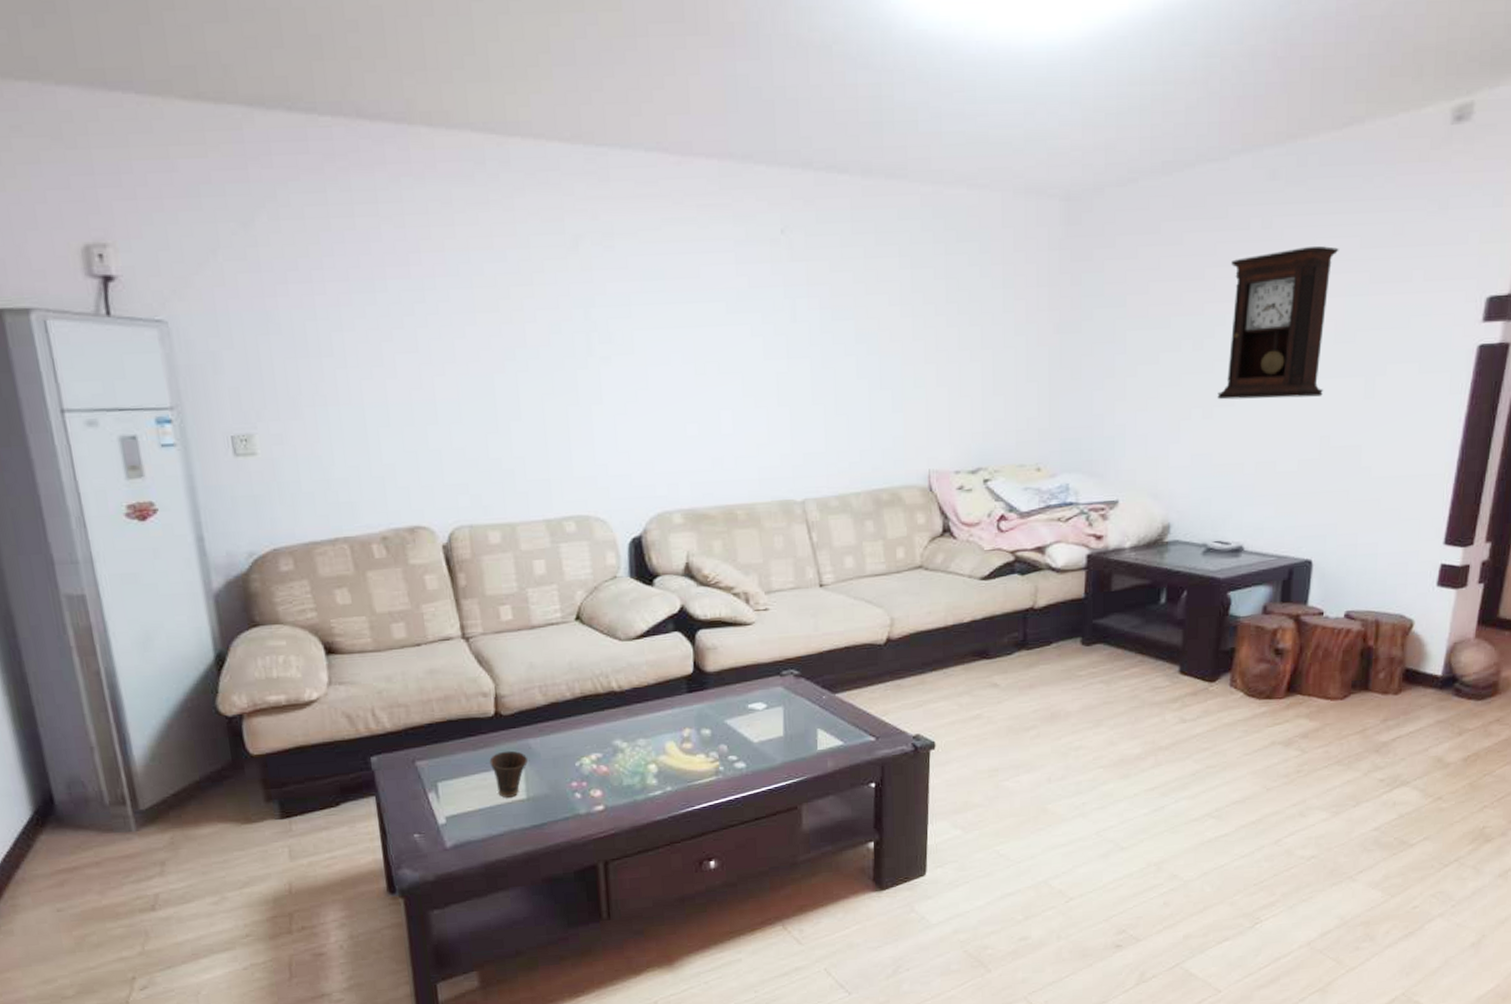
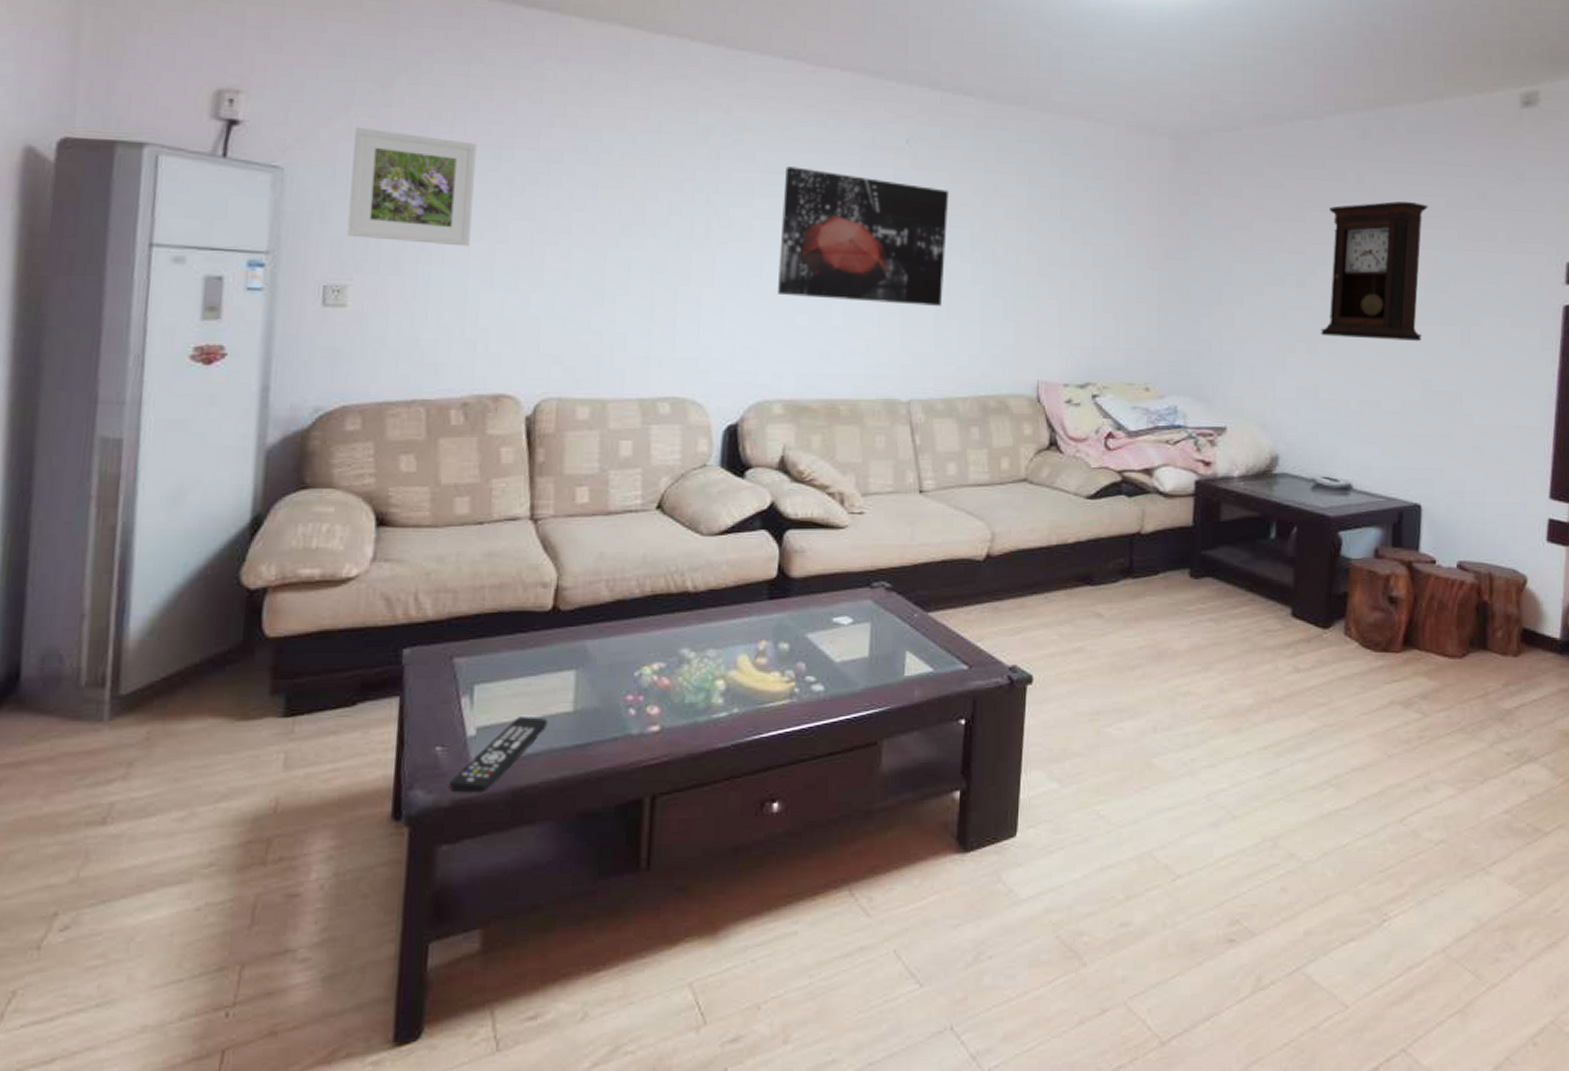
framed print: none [227,271,360,386] -> present [347,127,476,247]
remote control: none [430,805,507,869] -> present [448,717,549,793]
cup: present [489,750,529,798] -> none [537,652,582,709]
wall art: none [659,270,830,407] -> present [778,166,950,306]

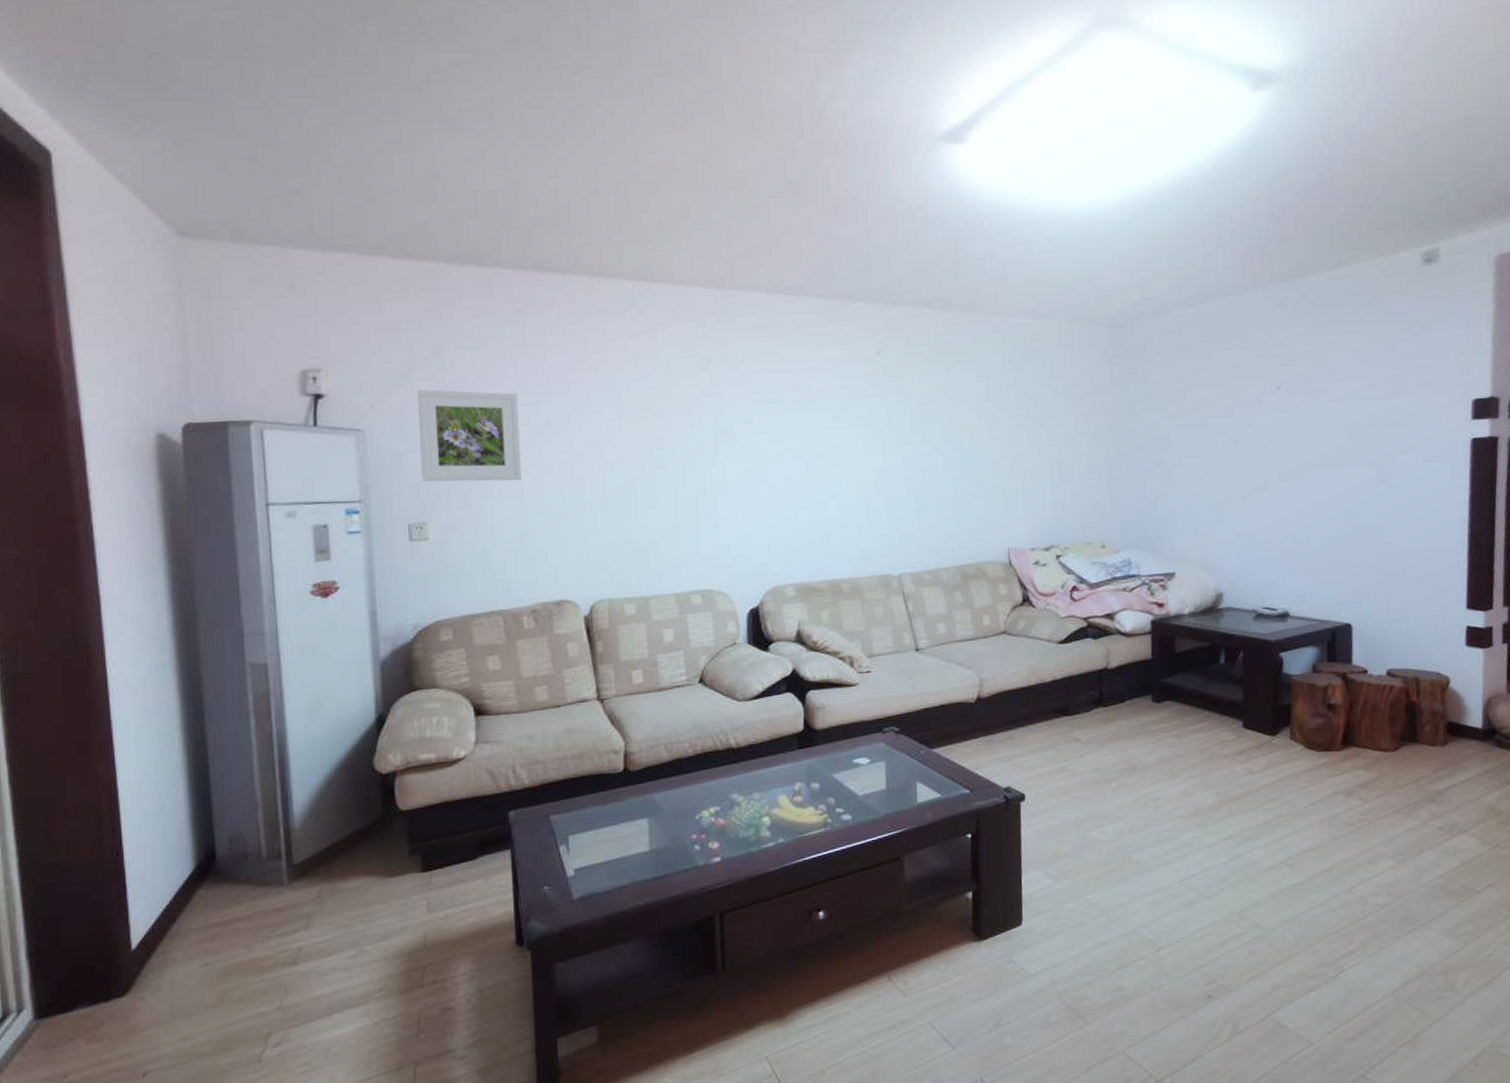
remote control: present [448,717,549,793] -> none [557,857,631,921]
wall art: present [778,166,950,306] -> none [776,385,921,496]
pendulum clock: present [1321,201,1428,341] -> none [1253,360,1343,486]

